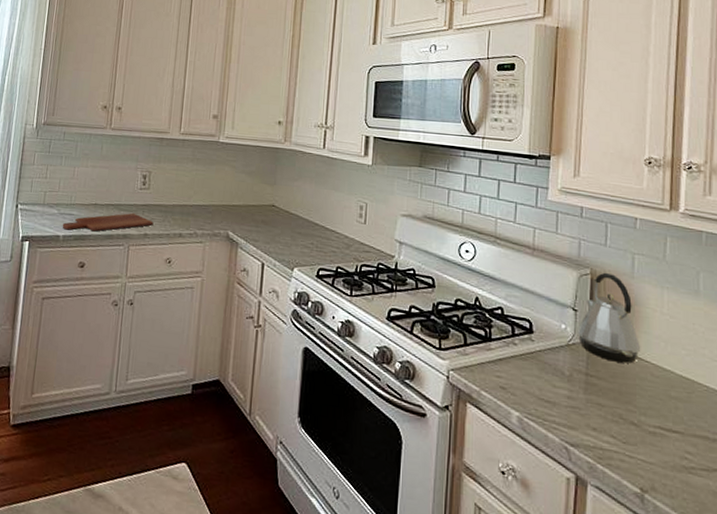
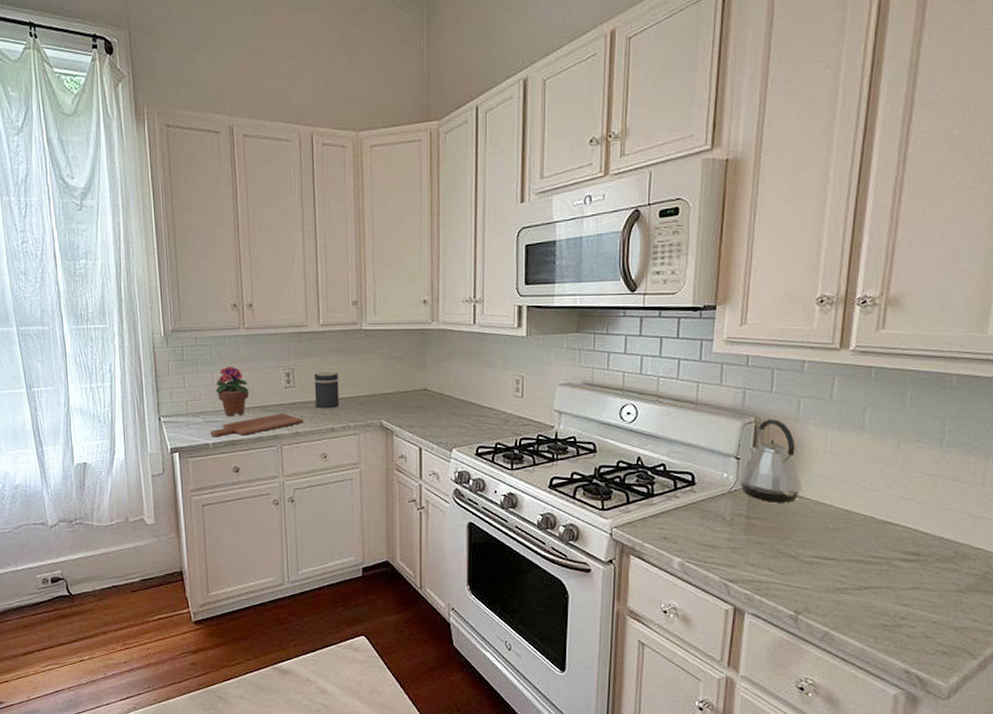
potted flower: none [74,162,106,212] -> present [215,366,249,417]
cylinder: none [166,177,192,215] -> present [314,371,339,409]

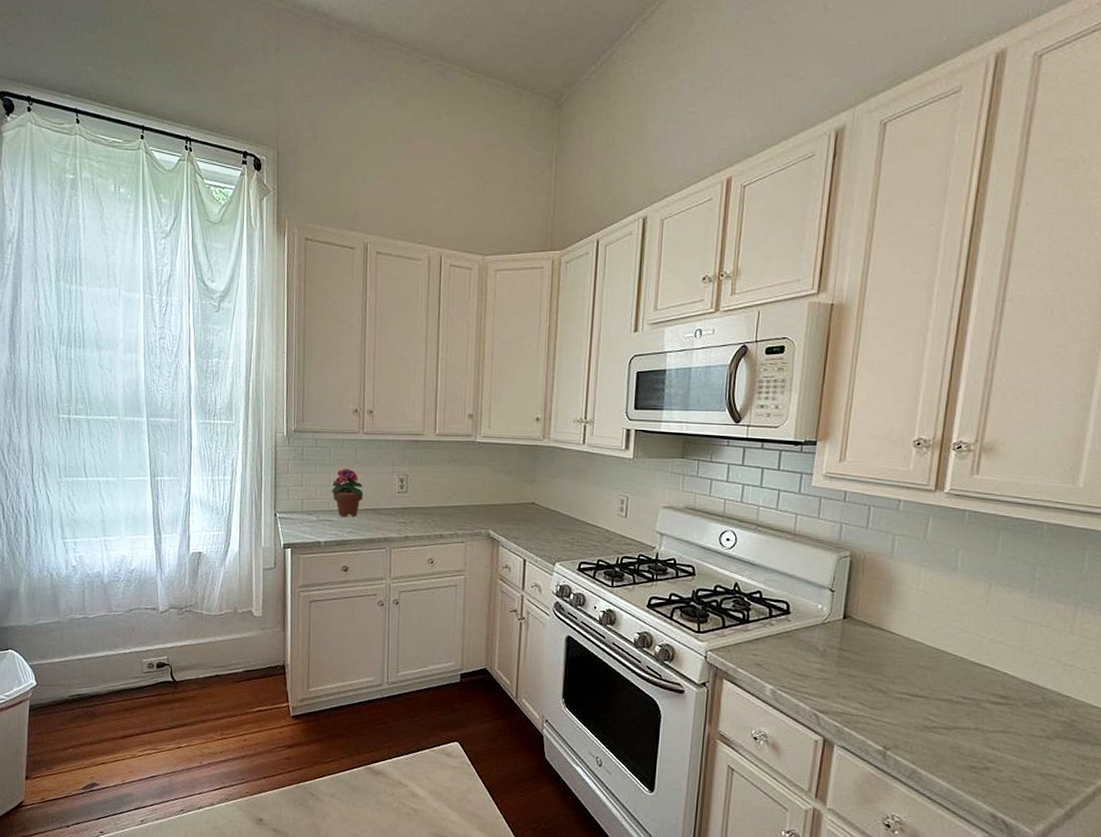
cutting board: present [210,413,304,437] -> none [322,517,414,536]
cylinder: present [314,371,339,409] -> none [425,479,450,516]
kettle: present [739,418,802,503] -> none [833,554,895,638]

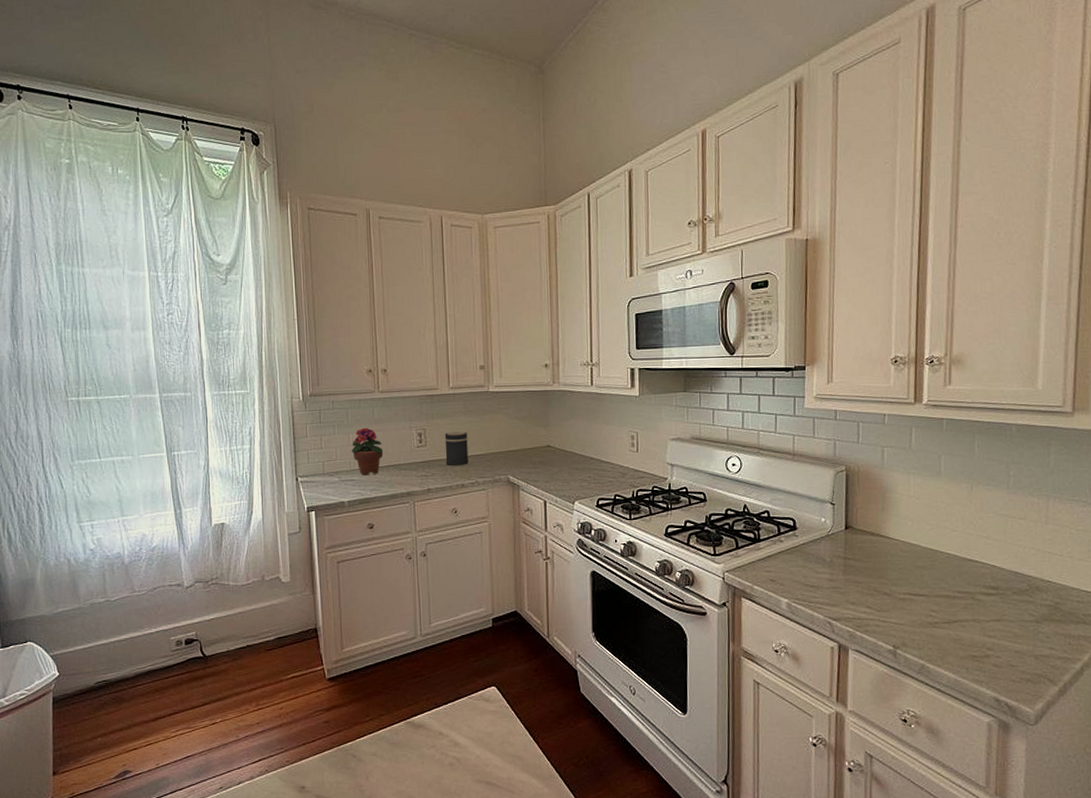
cylinder: none [425,479,450,516] -> present [444,431,469,466]

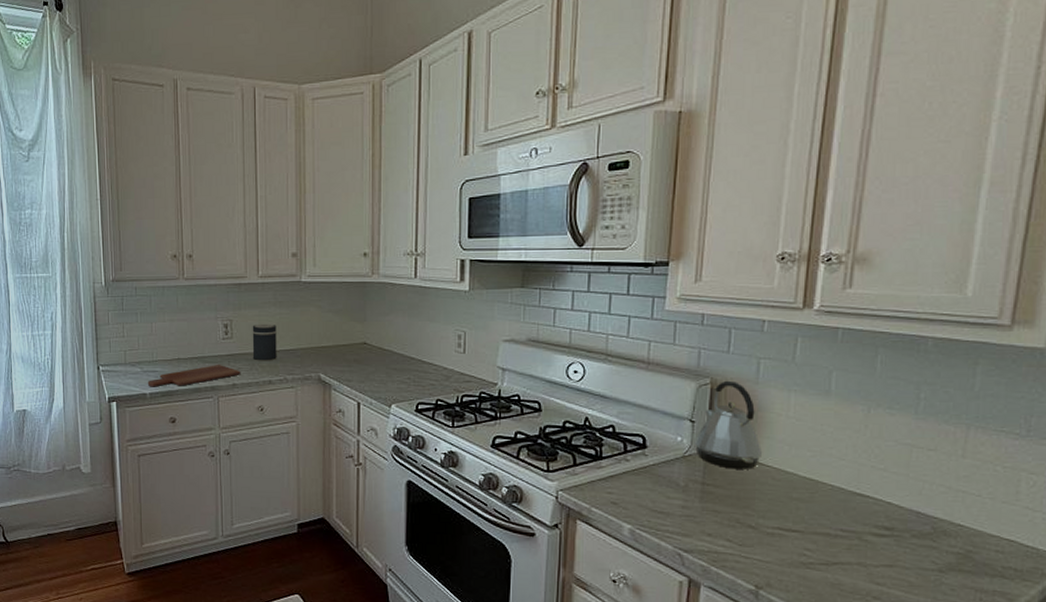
cutting board: none [345,471,435,496] -> present [147,365,241,387]
potted flower: present [351,427,384,476] -> none [154,316,187,367]
kettle: none [835,467,892,544] -> present [694,380,763,469]

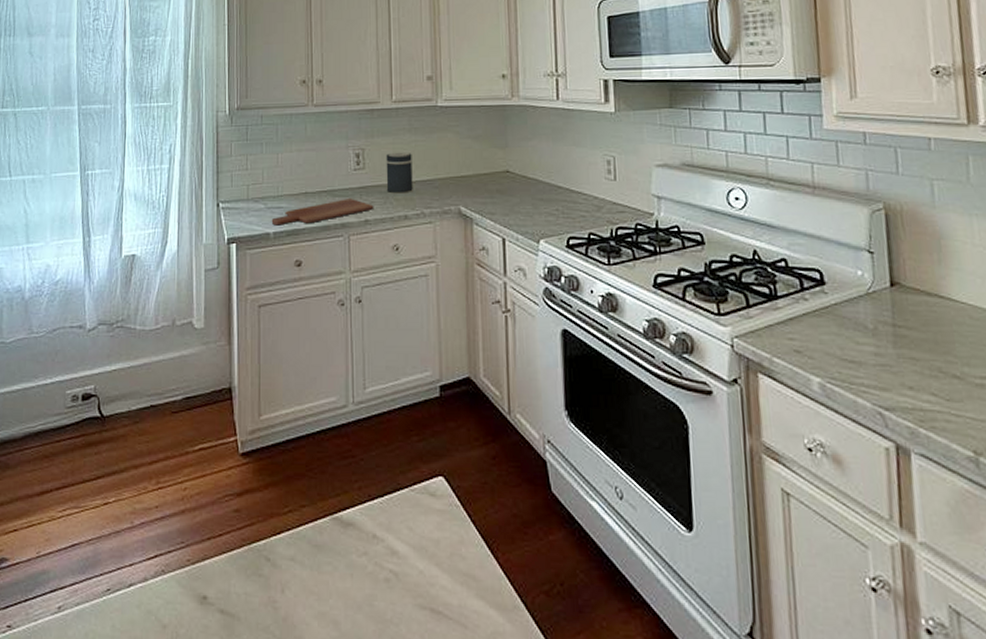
kettle: present [694,380,763,469] -> none [876,205,954,307]

